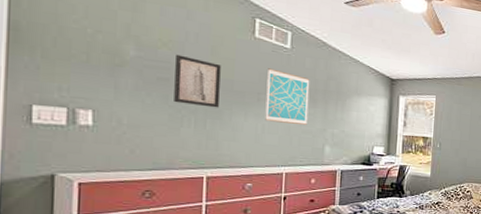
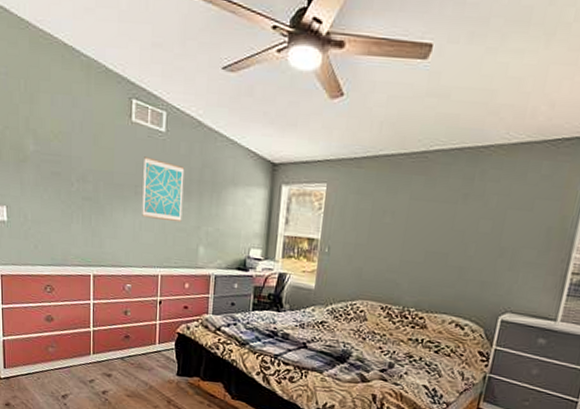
wall art: present [174,54,221,108] -> none [65,146,102,203]

